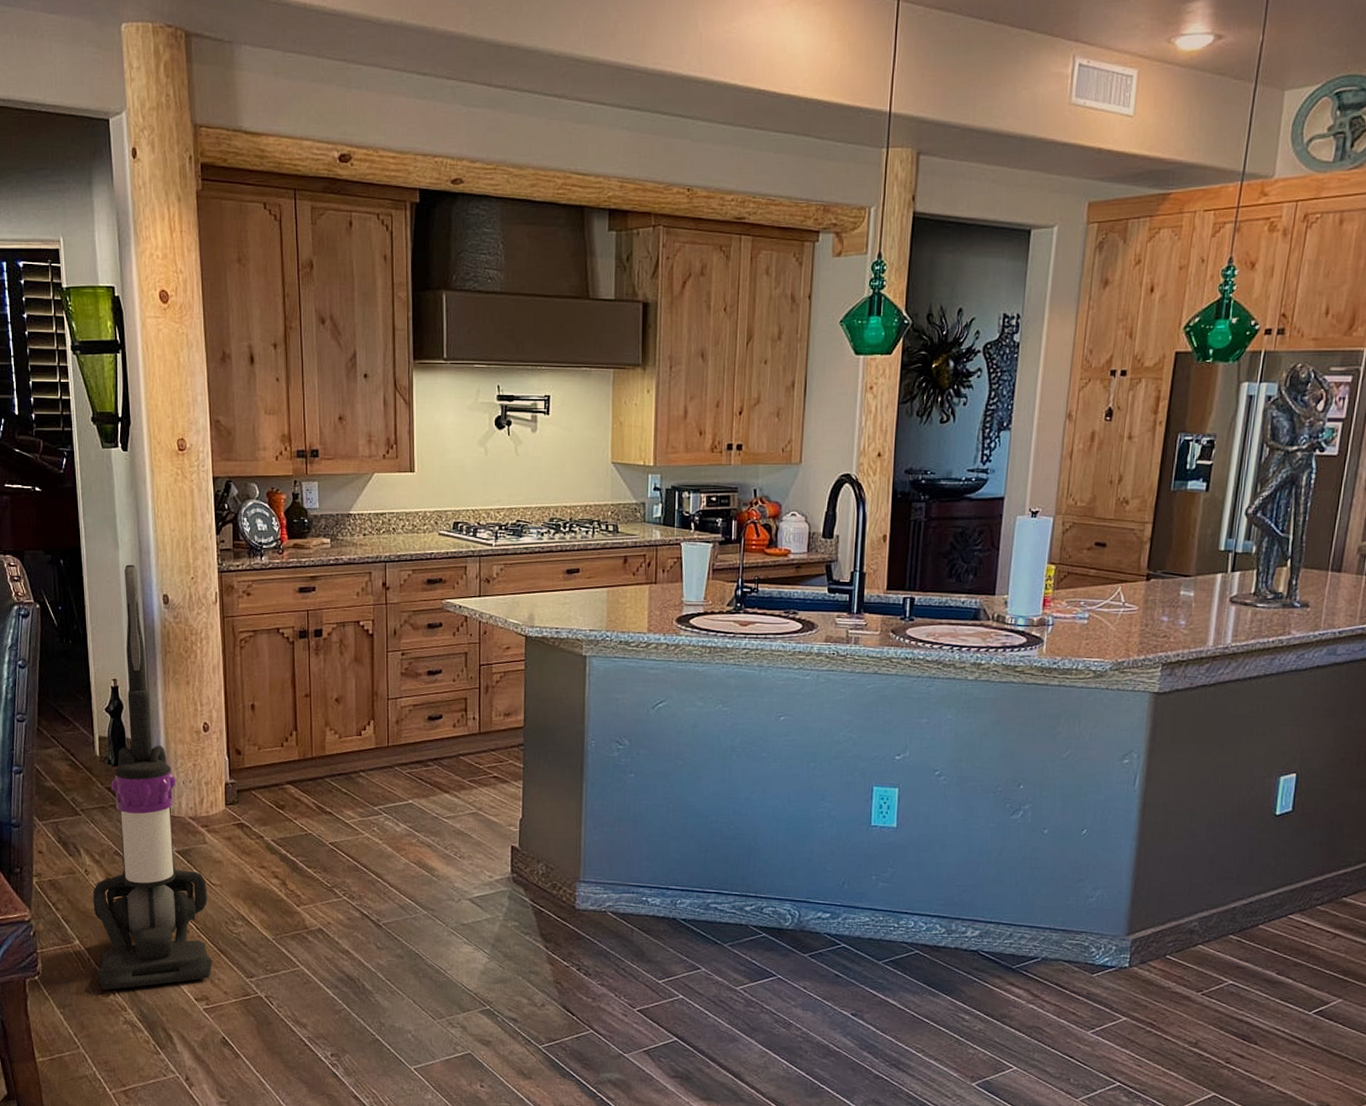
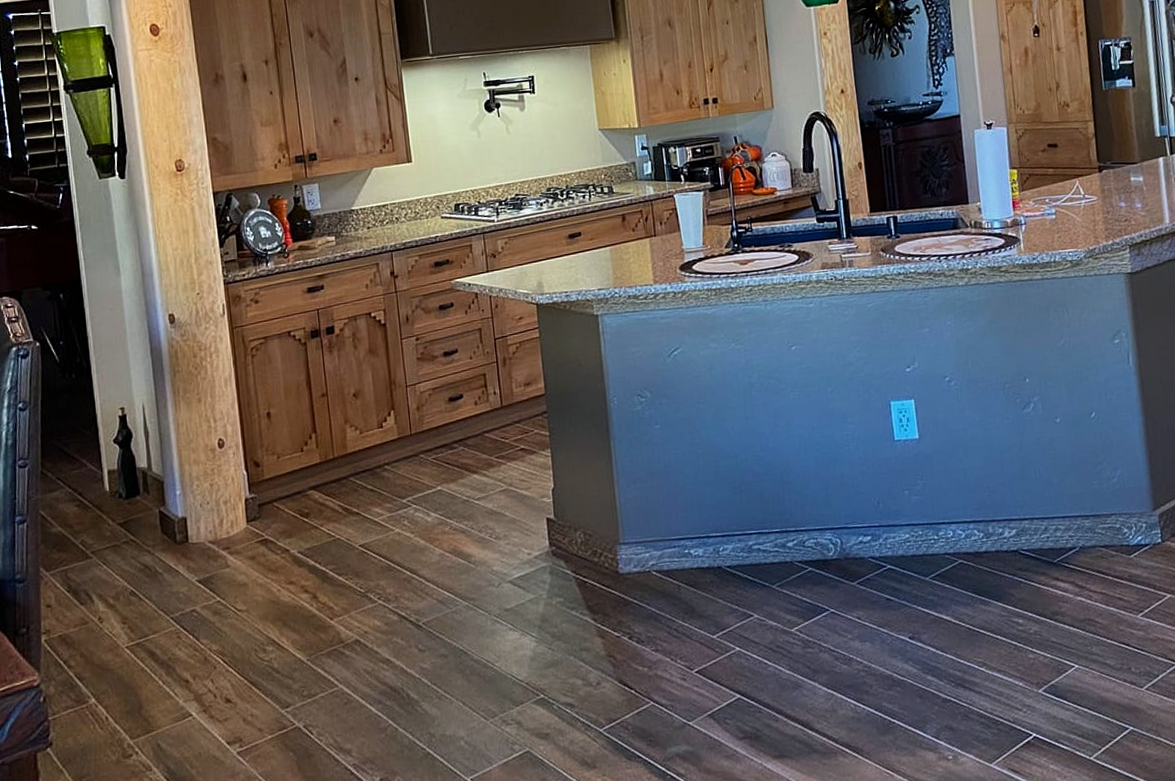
vacuum cleaner: present [93,564,213,990] -> none [108,288,244,751]

